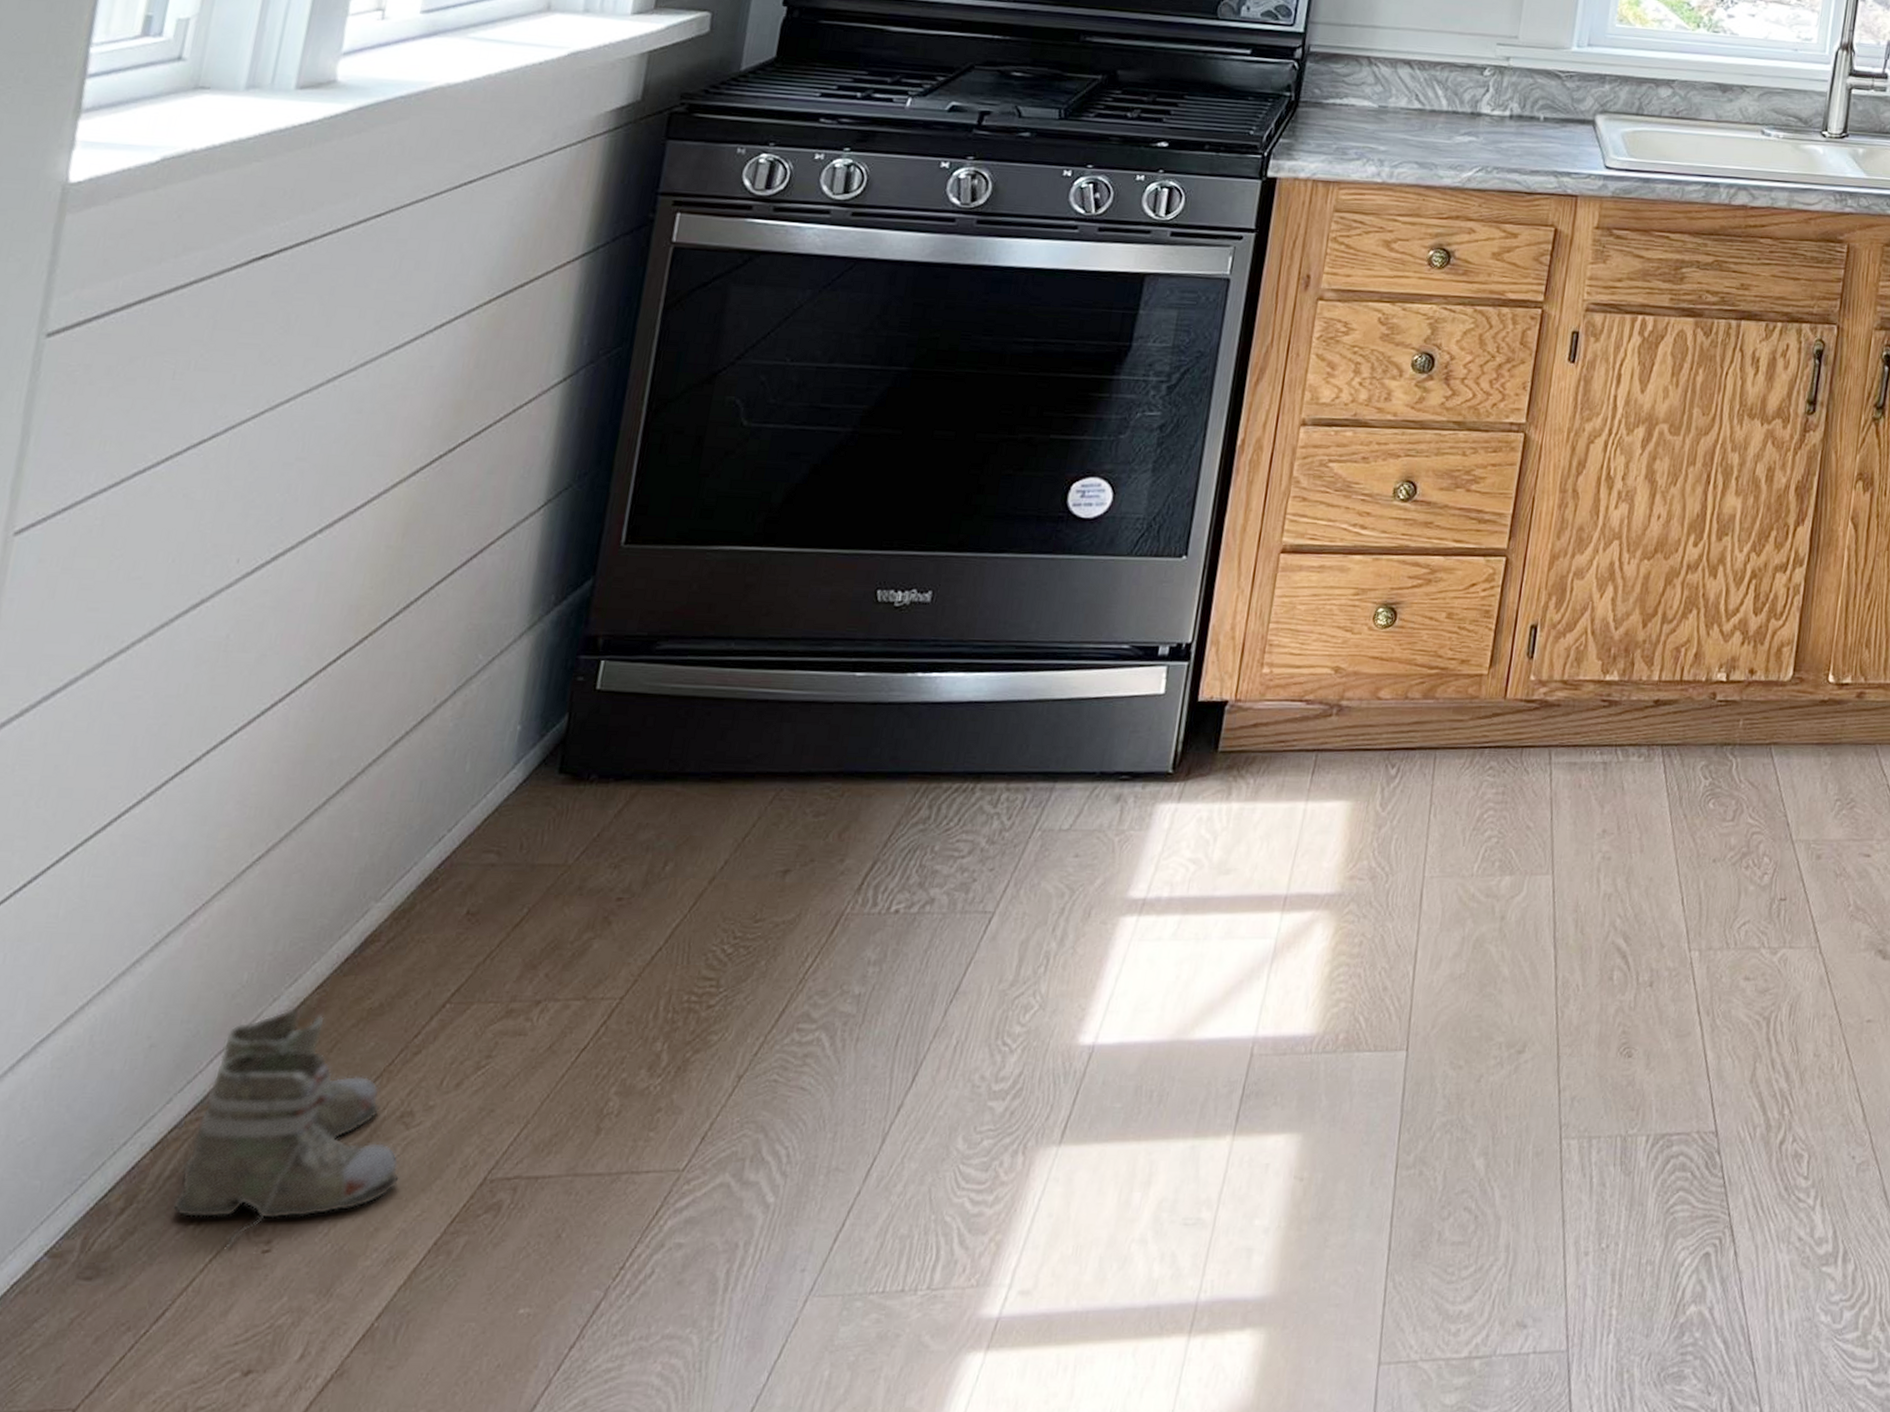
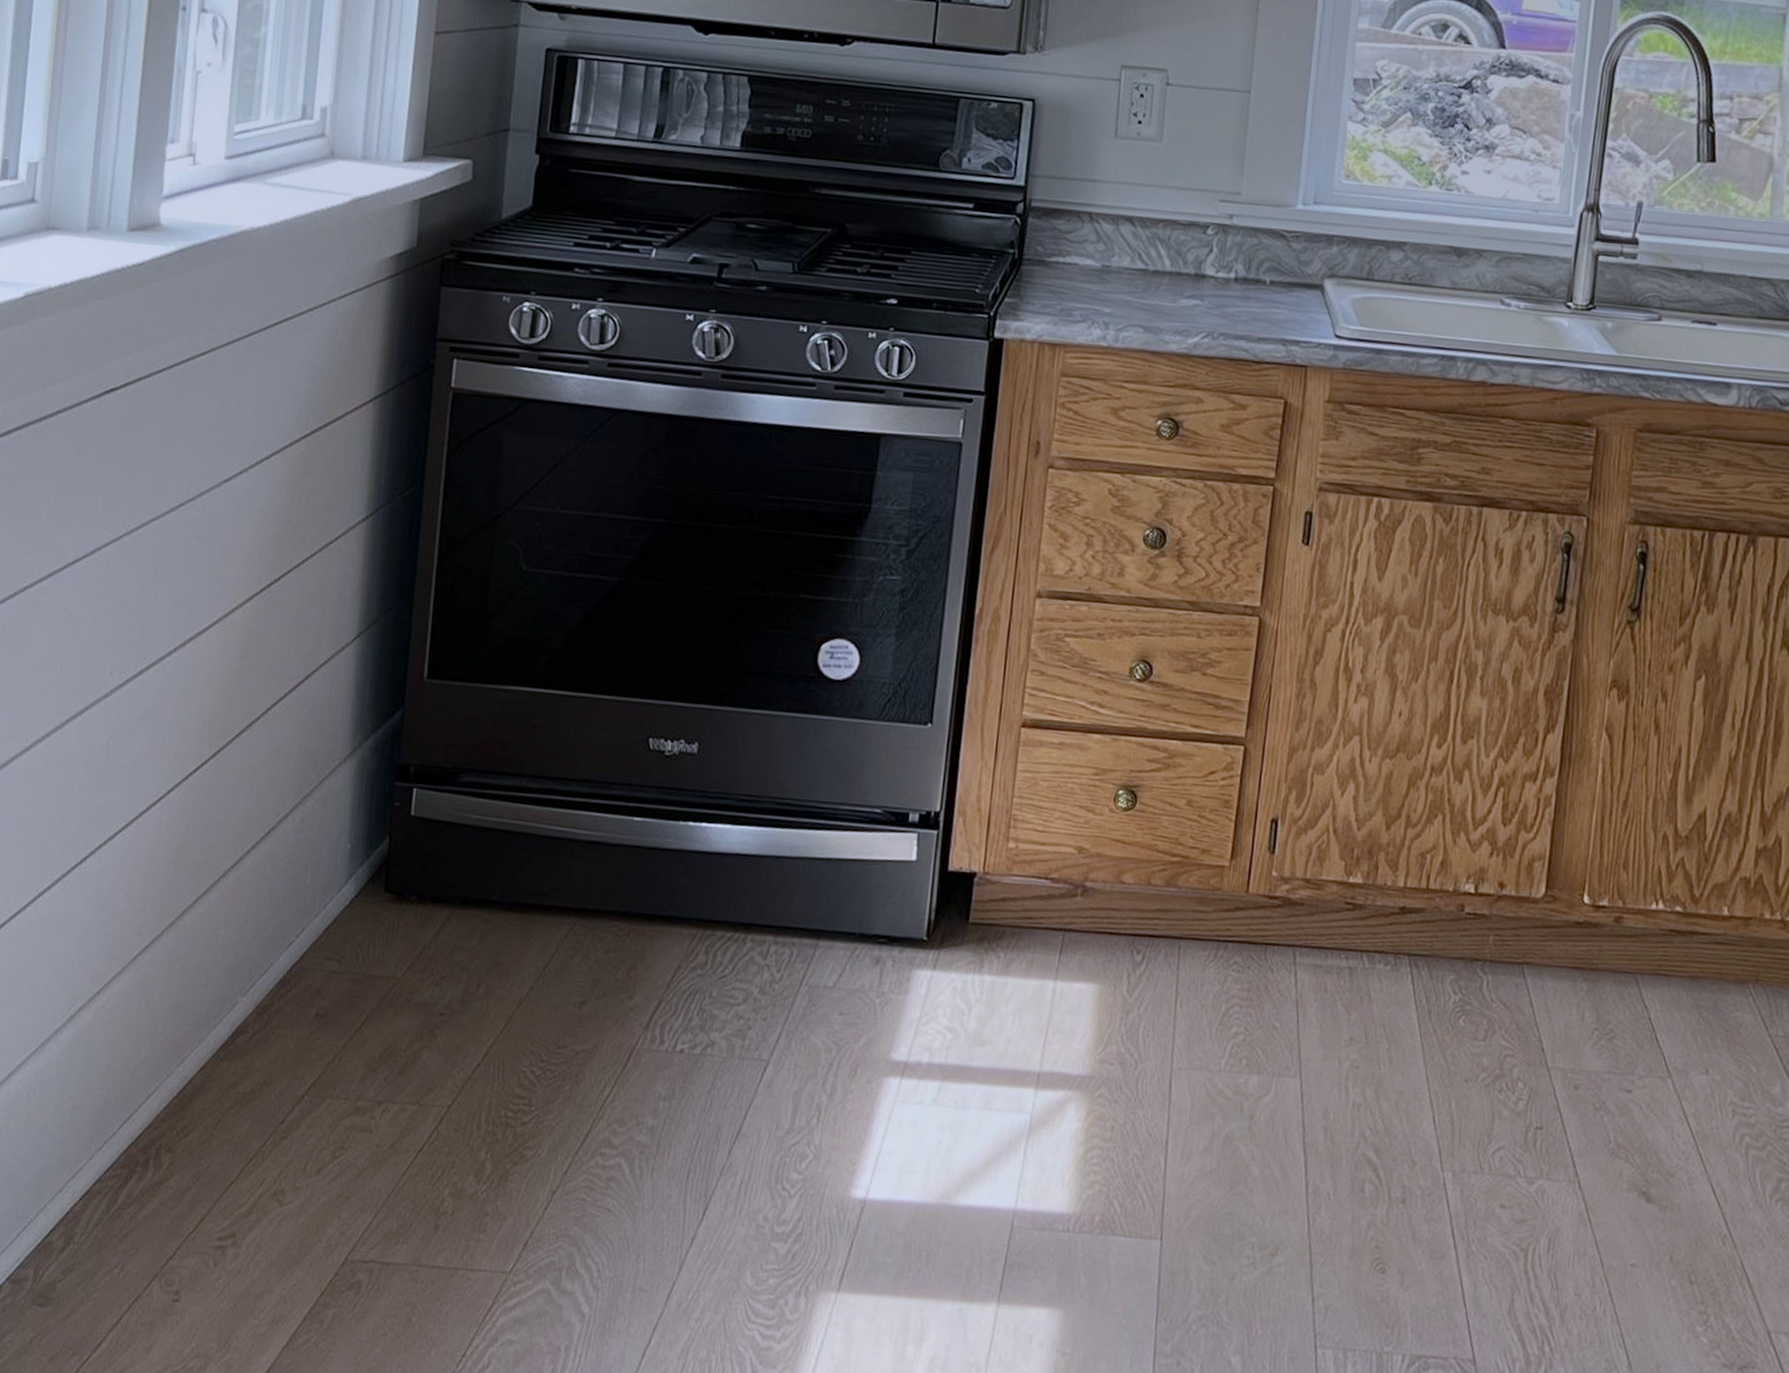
boots: present [172,1007,401,1247] -> none [100,1085,278,1293]

